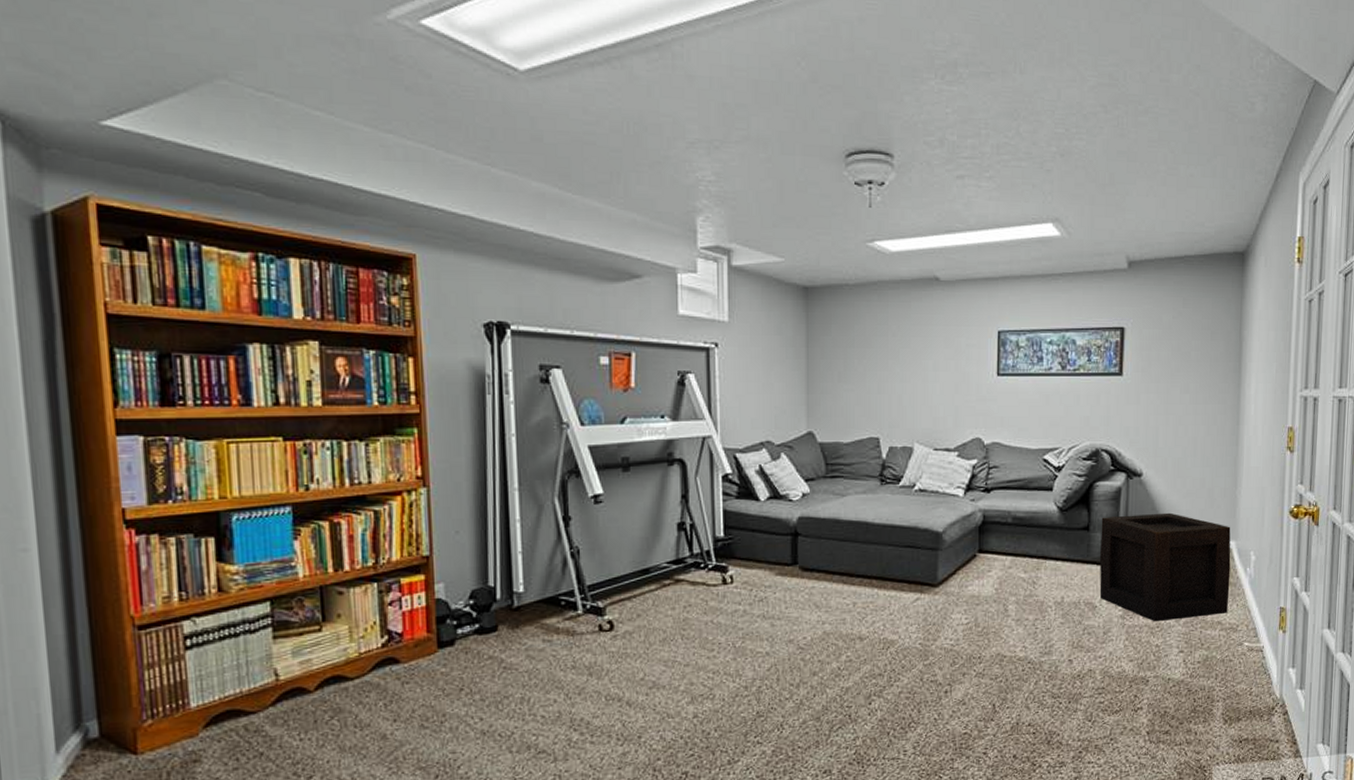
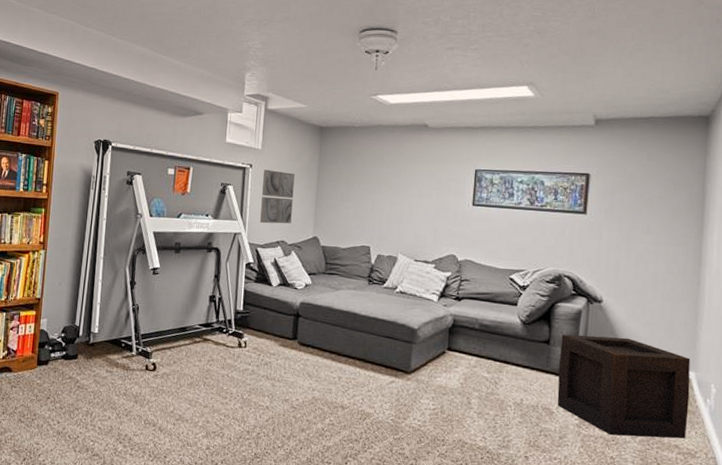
wall art: none [733,349,777,421] -> present [260,169,295,224]

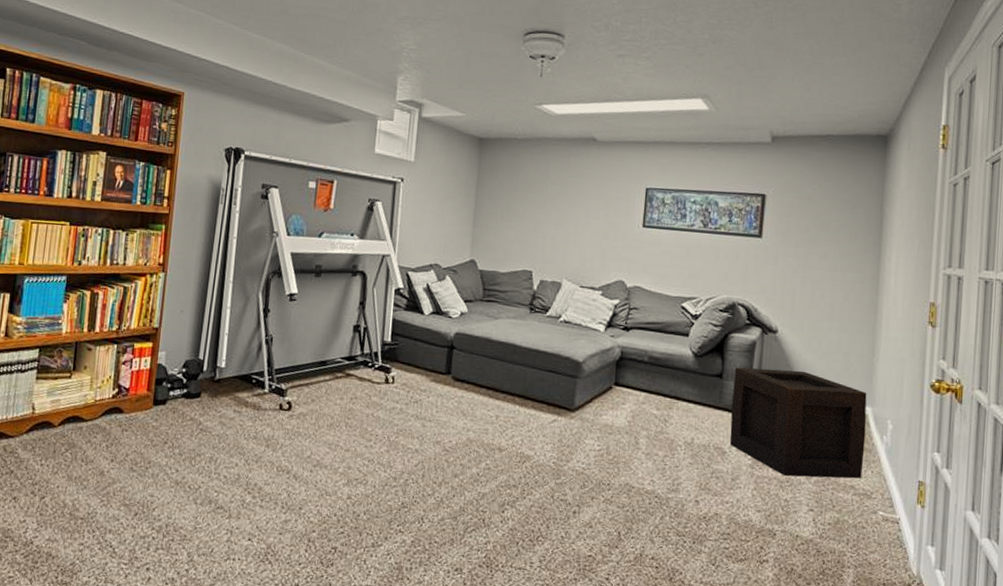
wall art: present [260,169,295,224] -> none [411,184,451,245]

